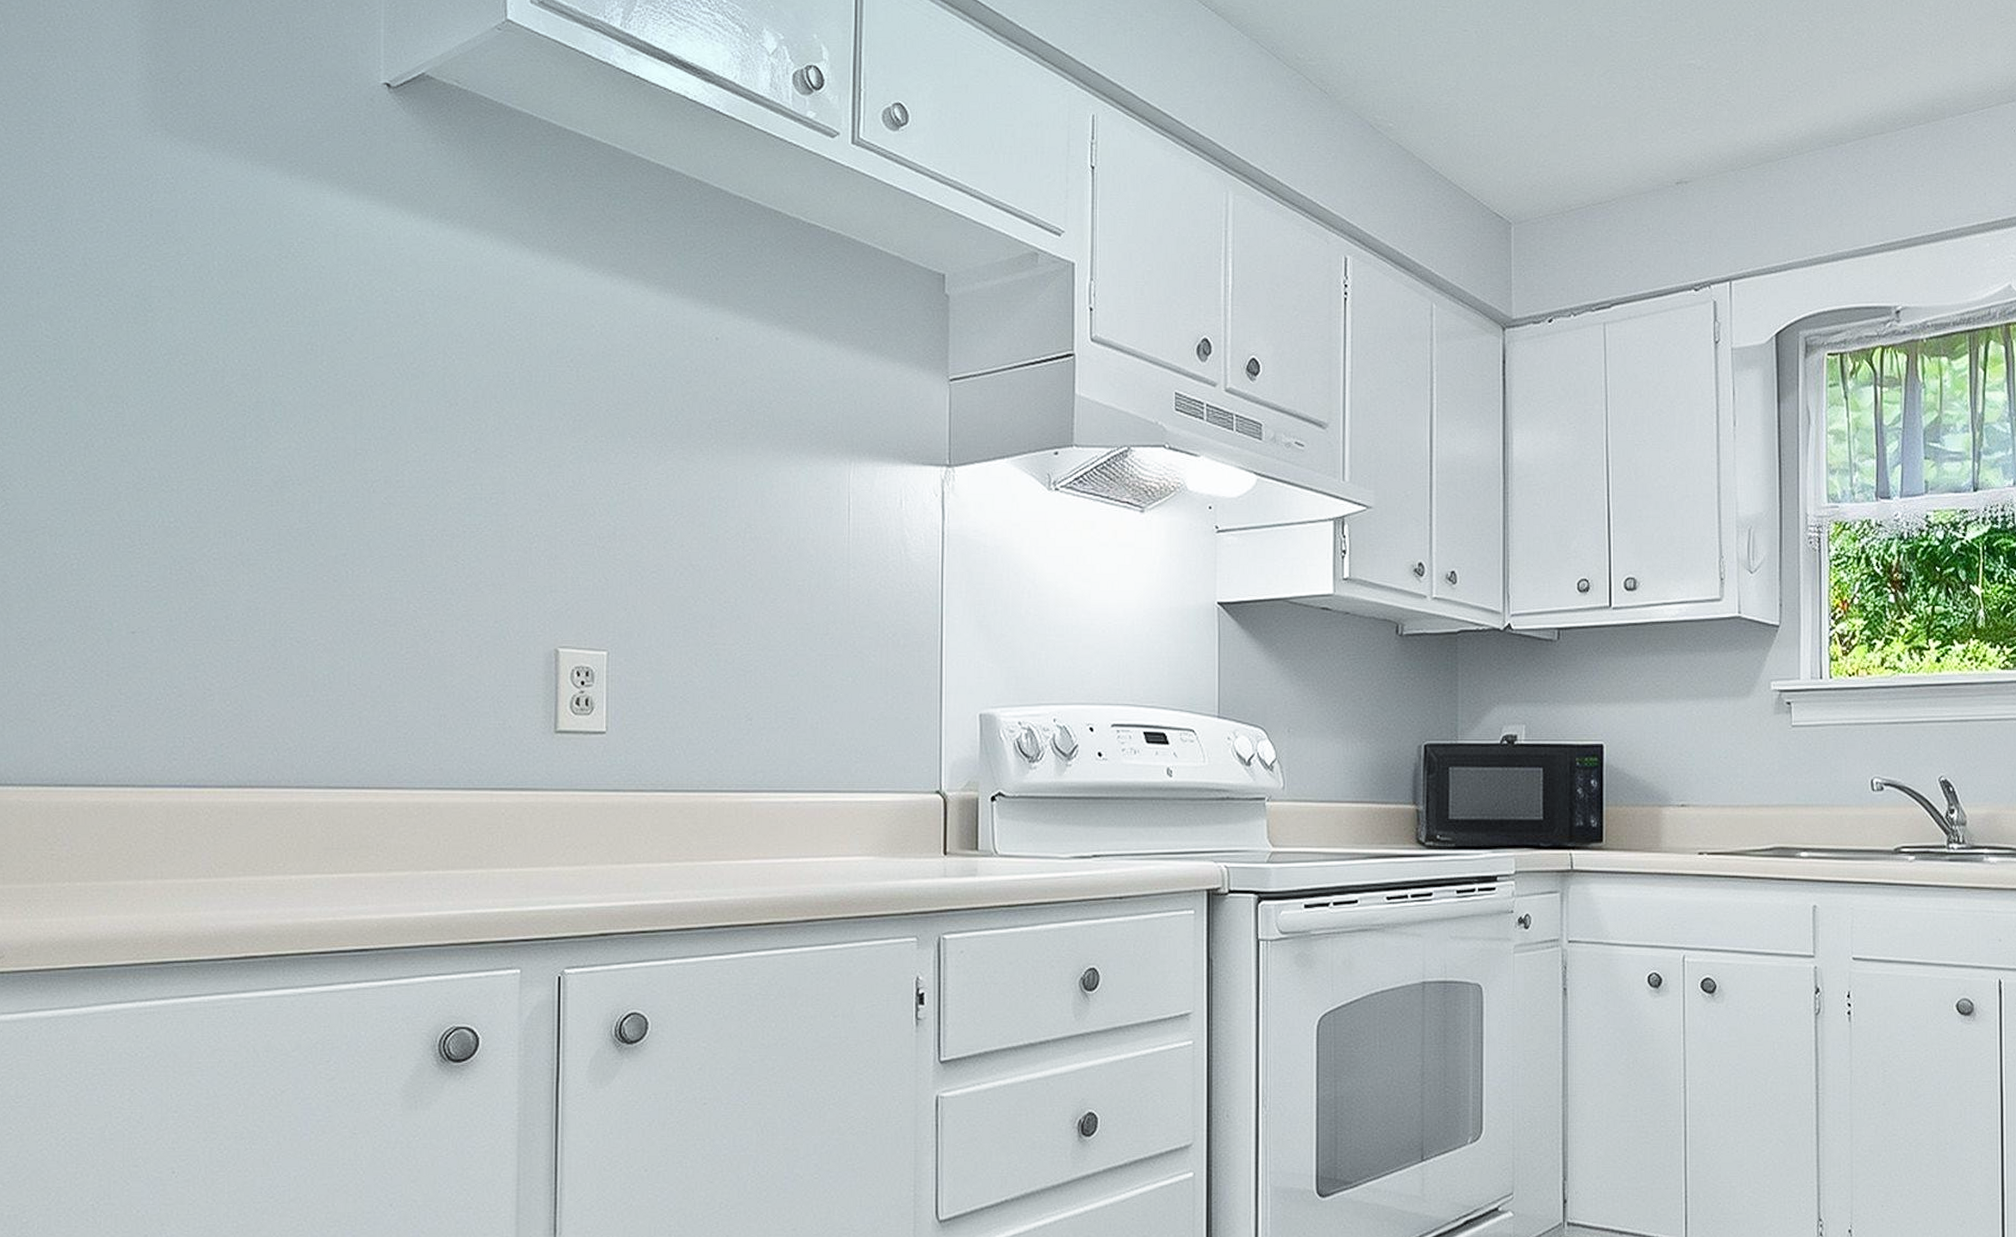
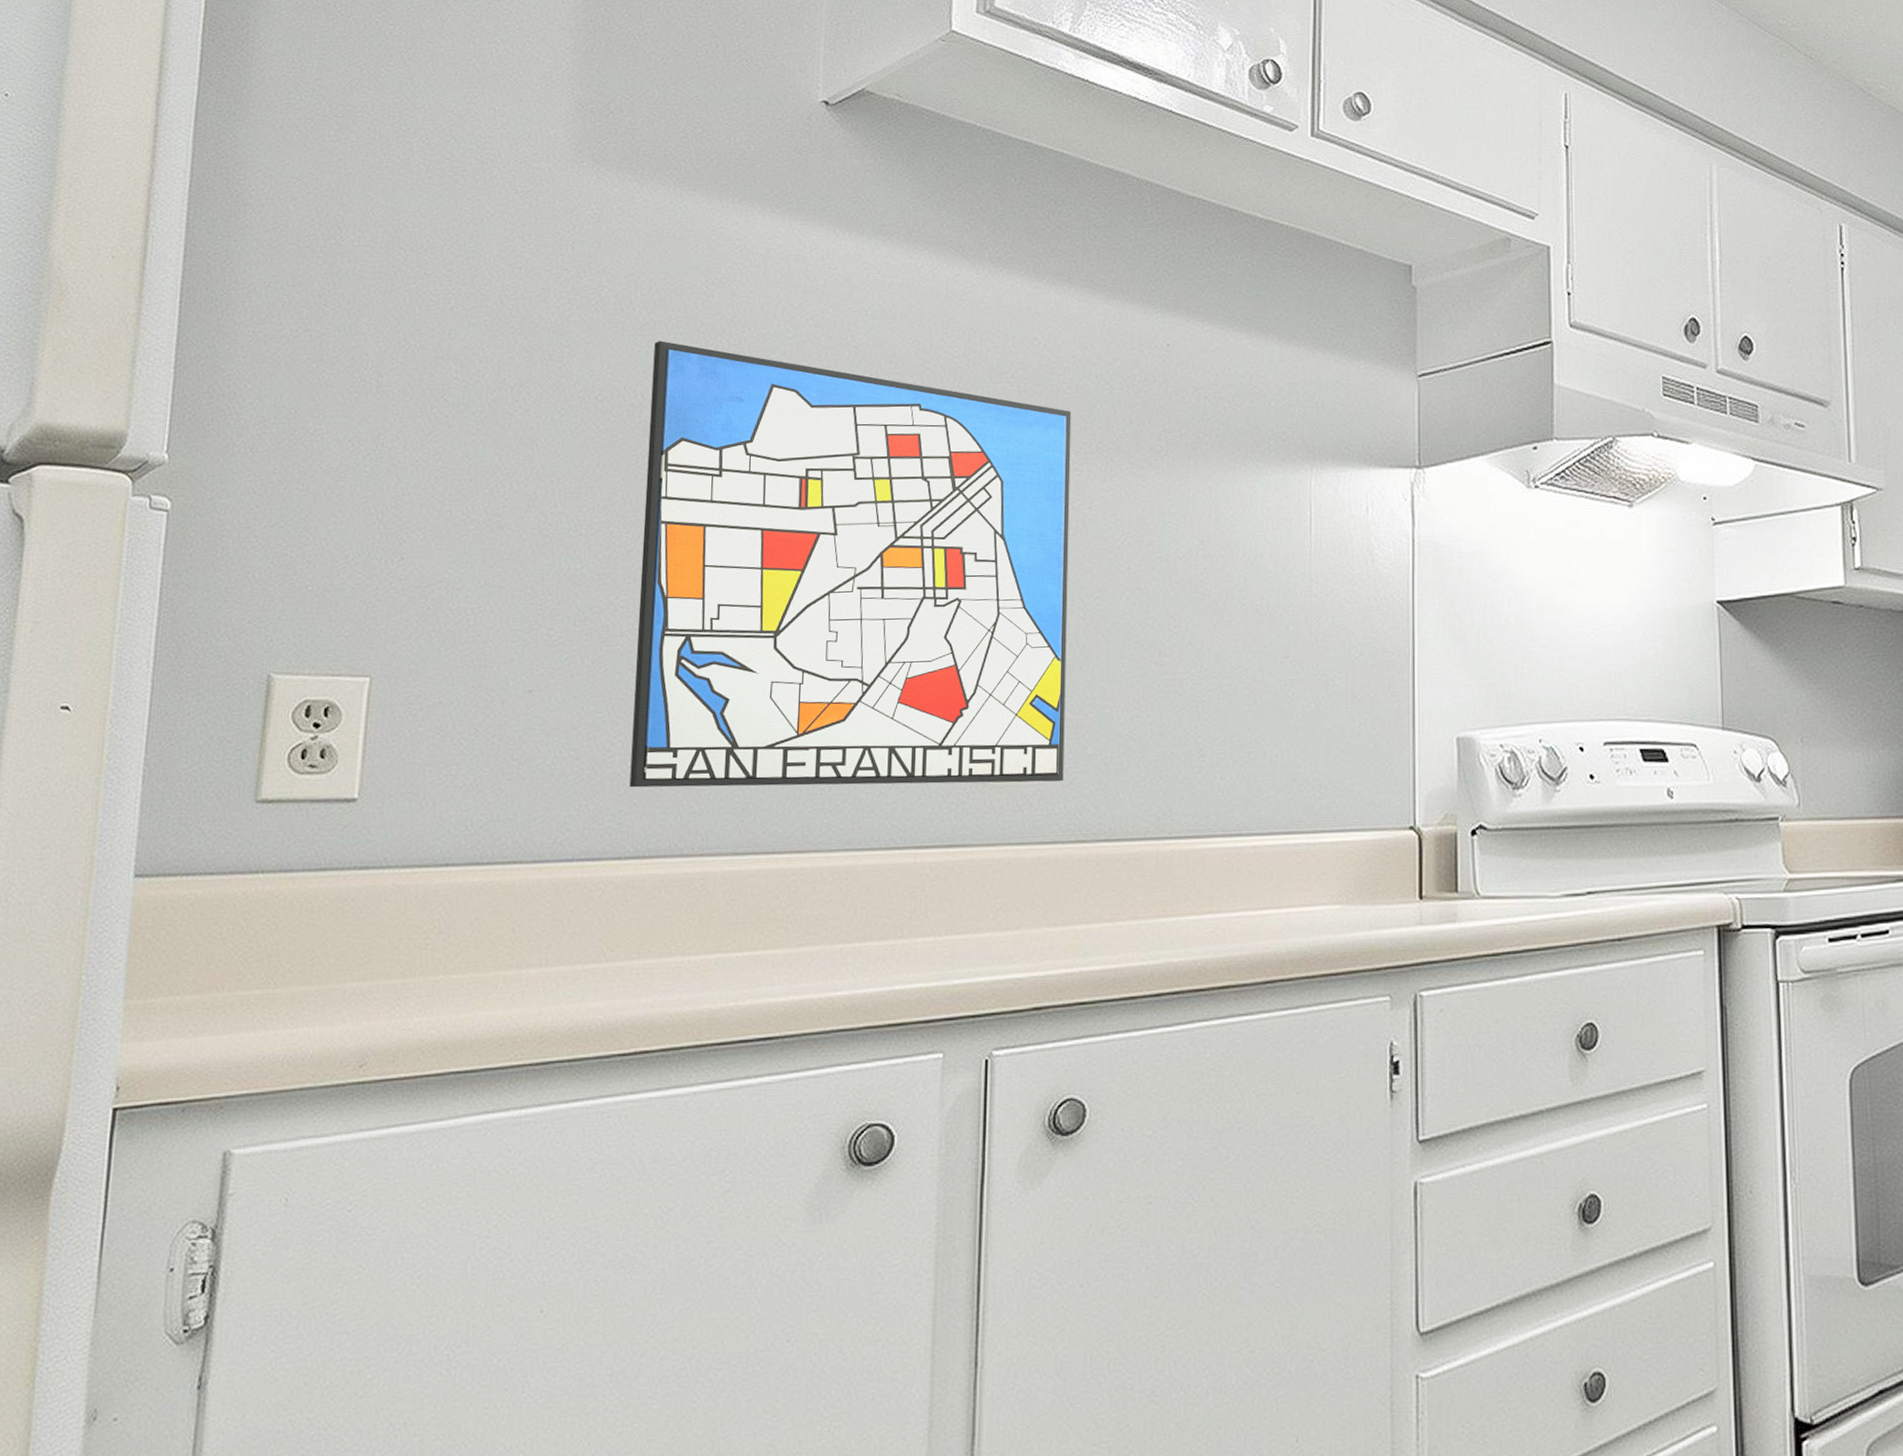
wall art: none [229,310,627,737] -> present [629,341,1072,788]

